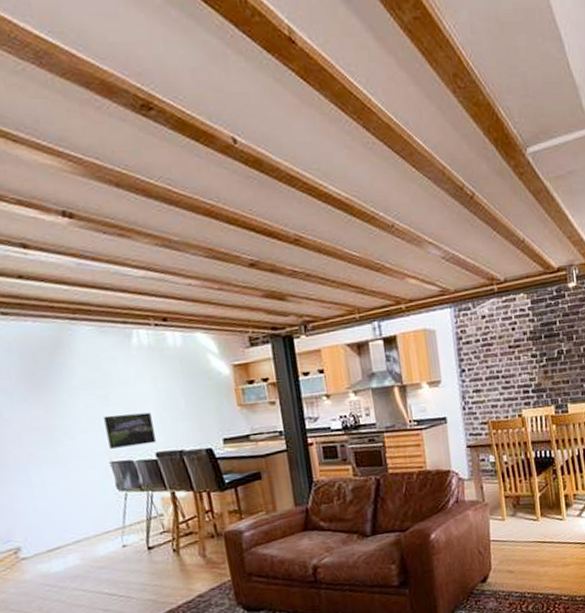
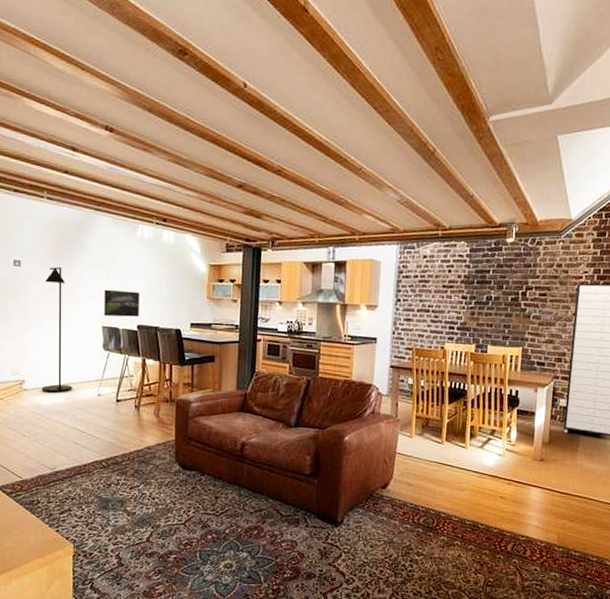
floor lamp: none [21,398,87,557] -> present [41,267,72,393]

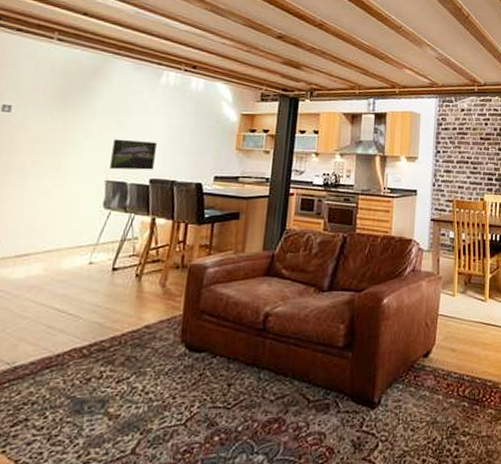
floor lamp: present [41,267,72,393] -> none [12,113,66,262]

